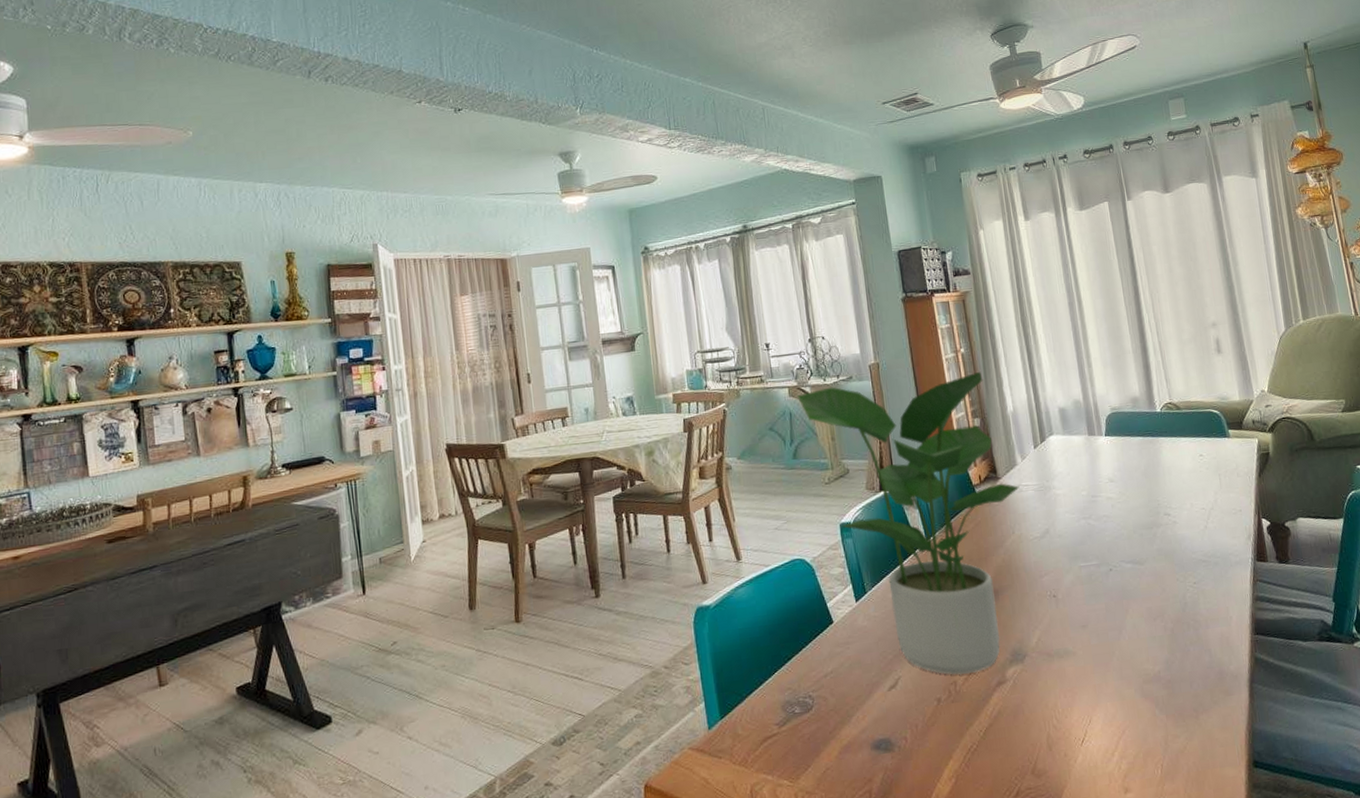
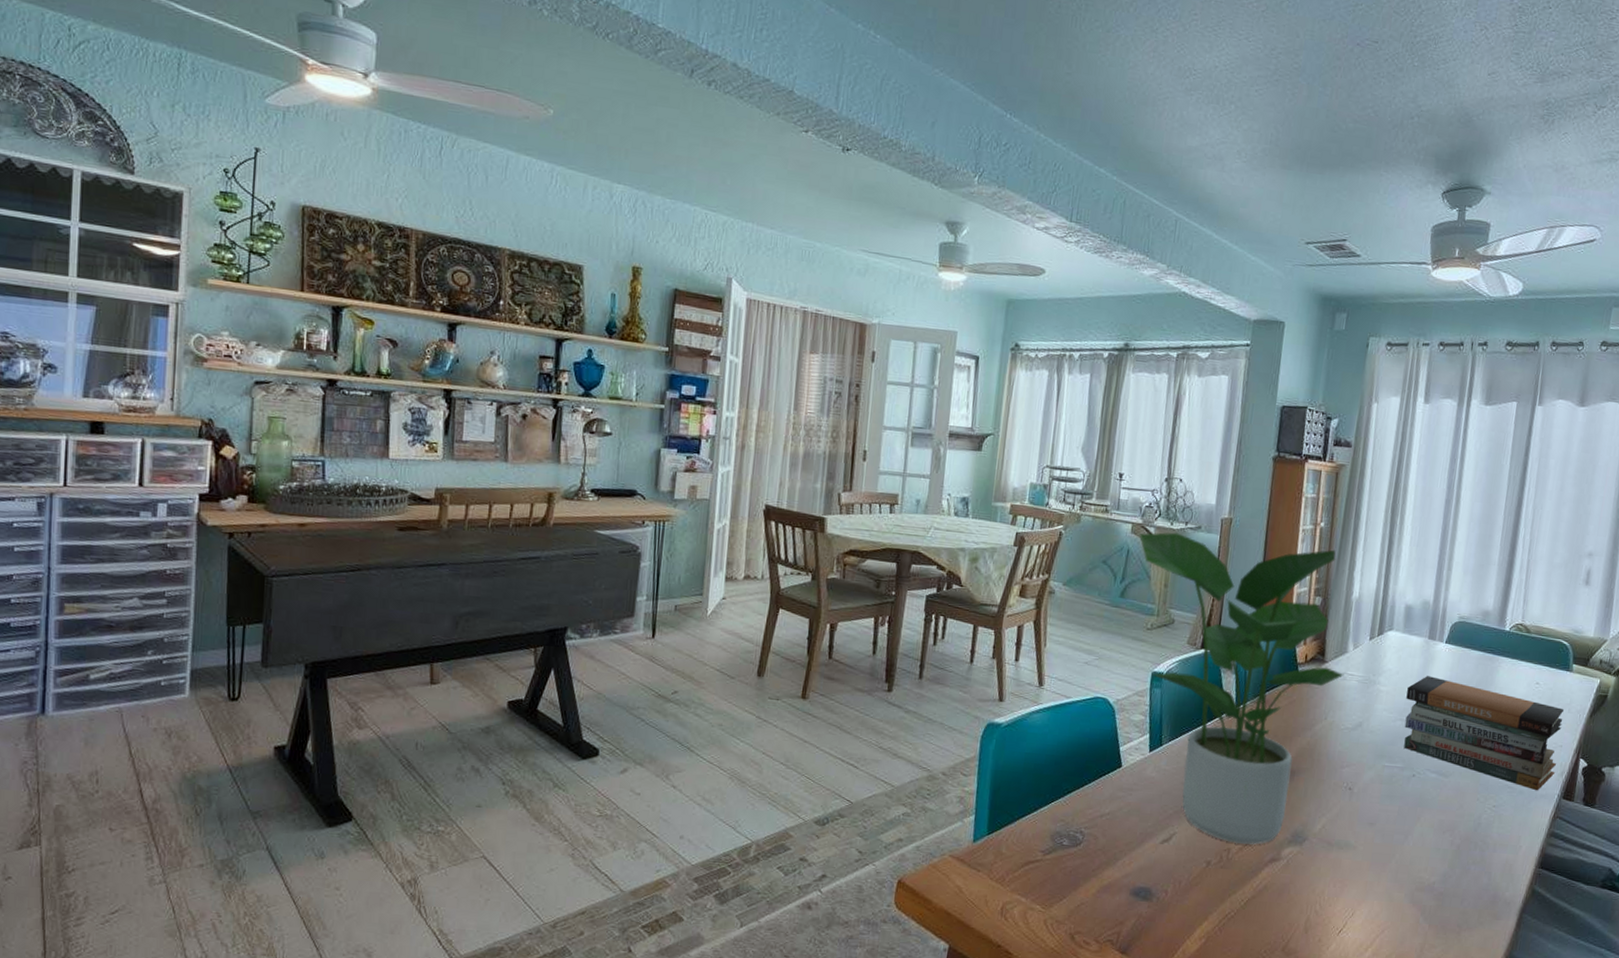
book stack: none [1082,470,1242,559] -> present [1404,676,1564,791]

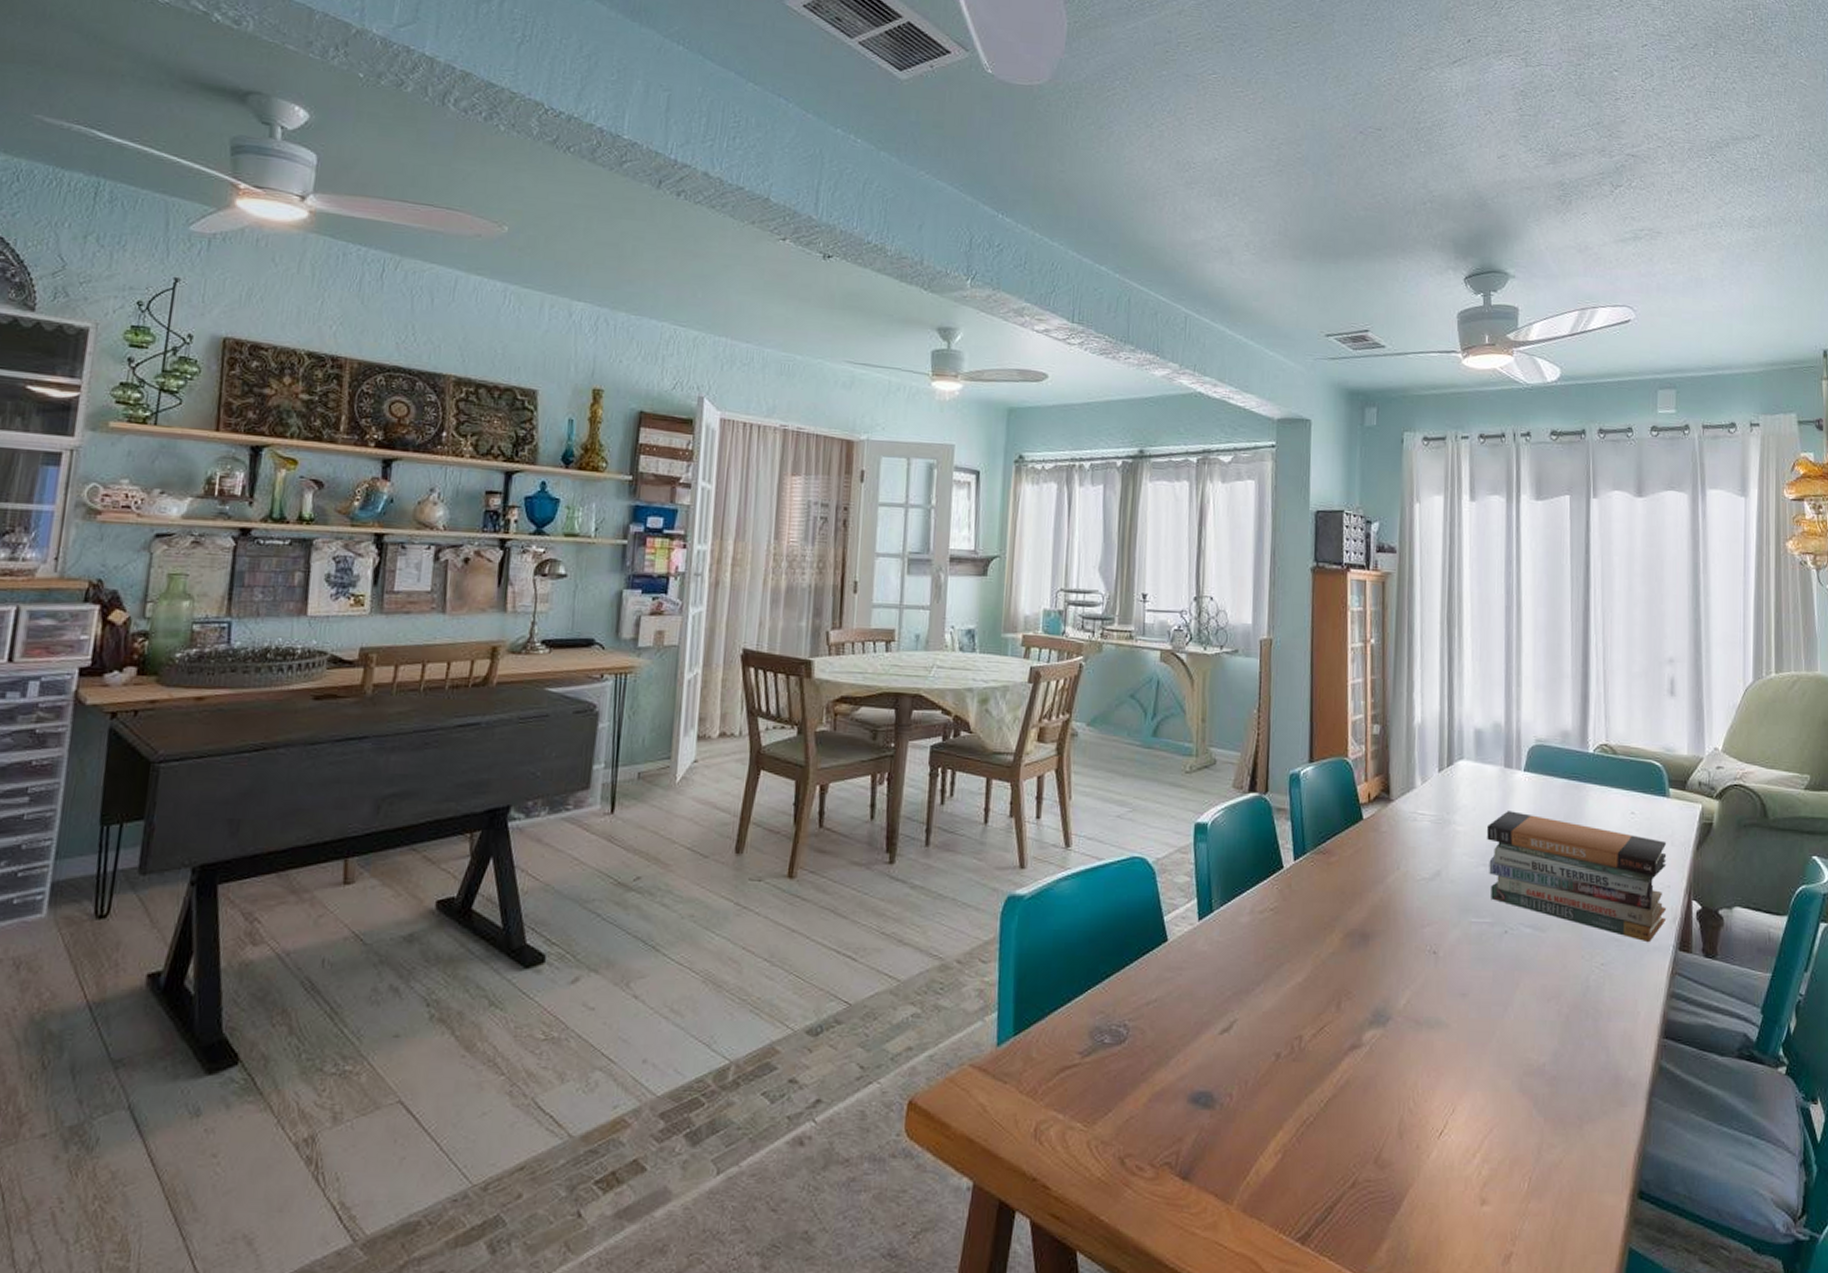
potted plant: present [1139,532,1344,845] -> none [1169,658,1414,1030]

